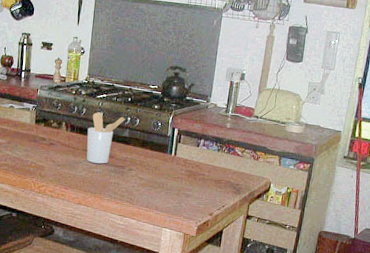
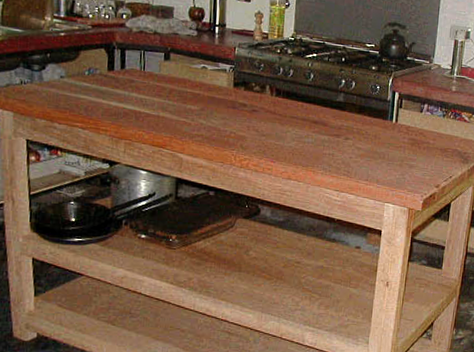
utensil holder: present [86,112,126,164] -> none [295,73,339,133]

